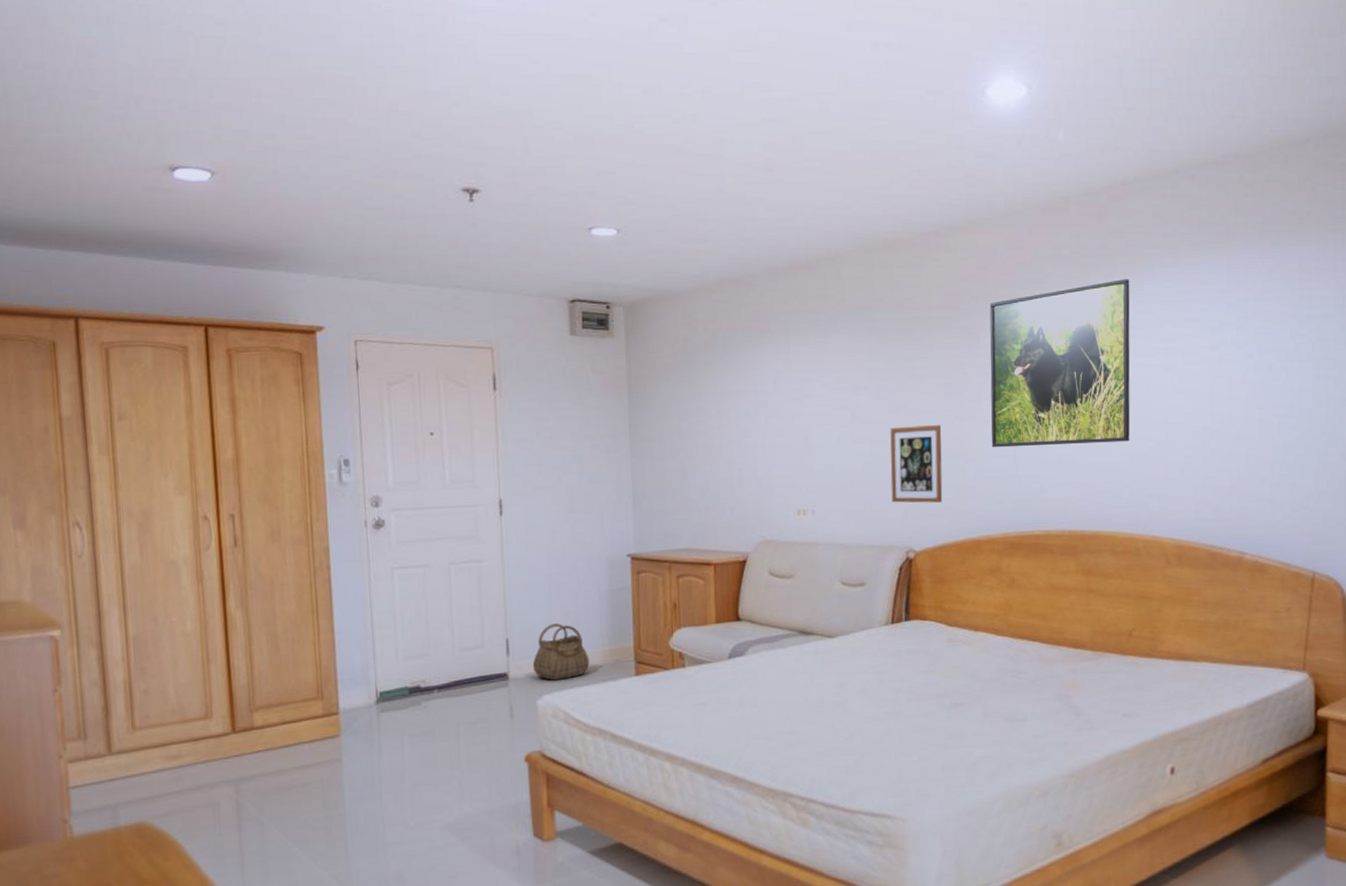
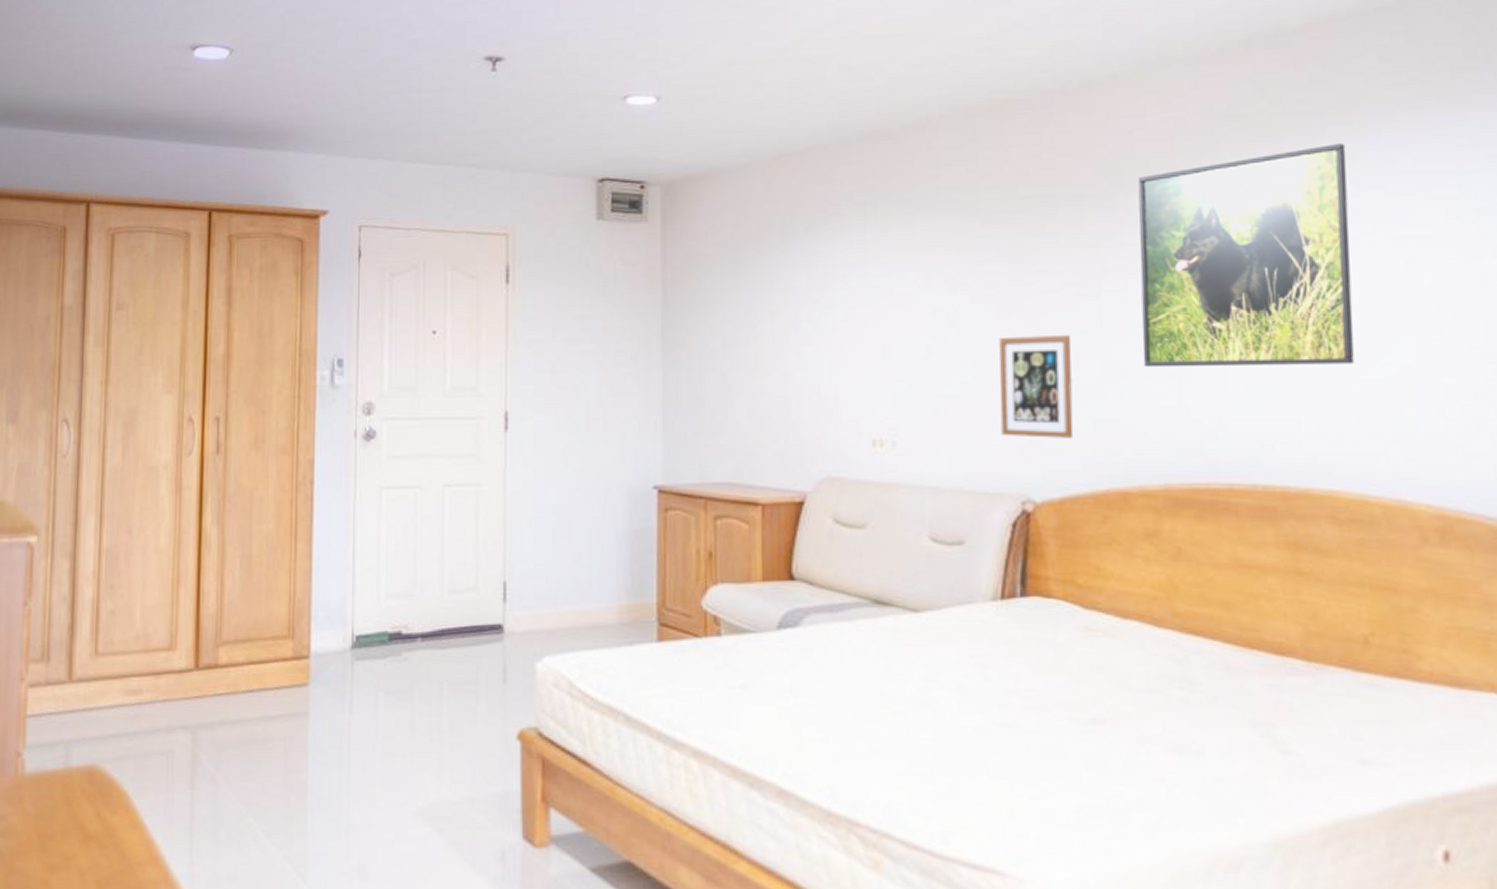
basket: present [532,623,590,680] -> none [532,567,602,639]

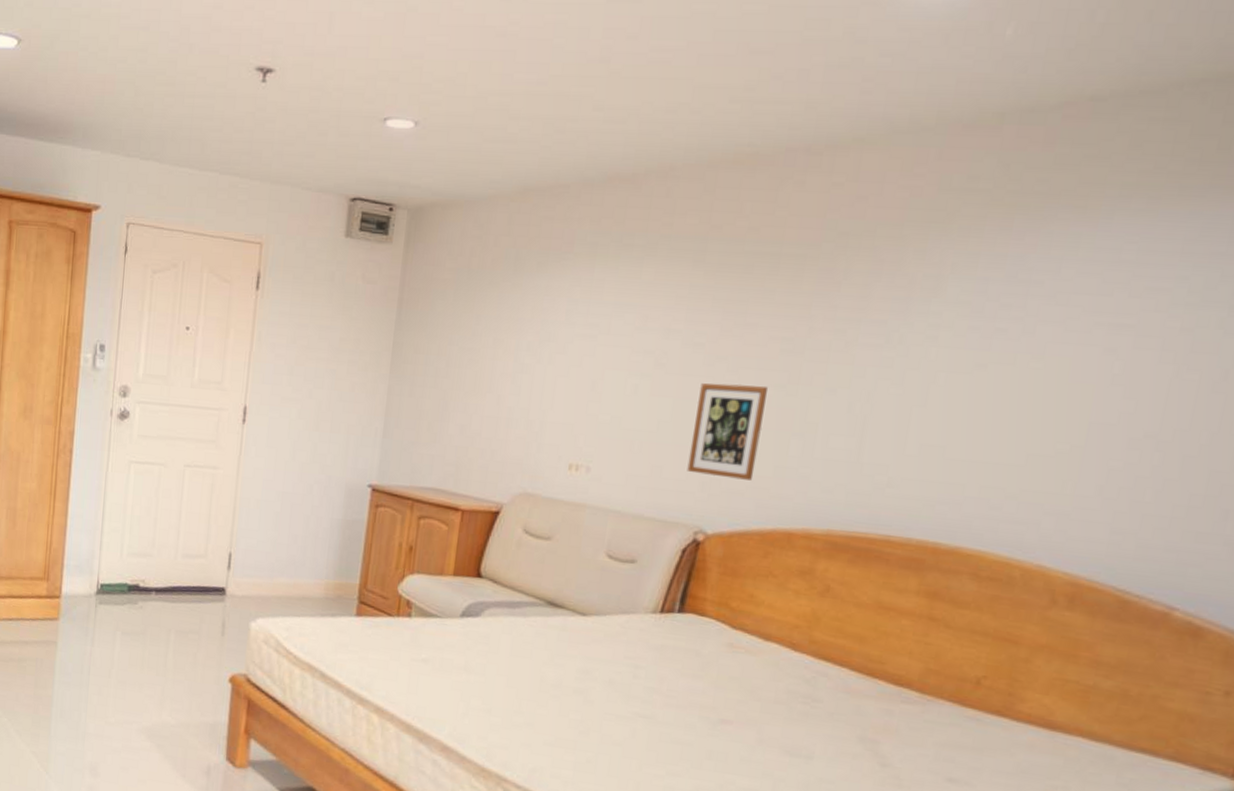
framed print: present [1138,142,1354,368] -> none [830,226,1074,440]

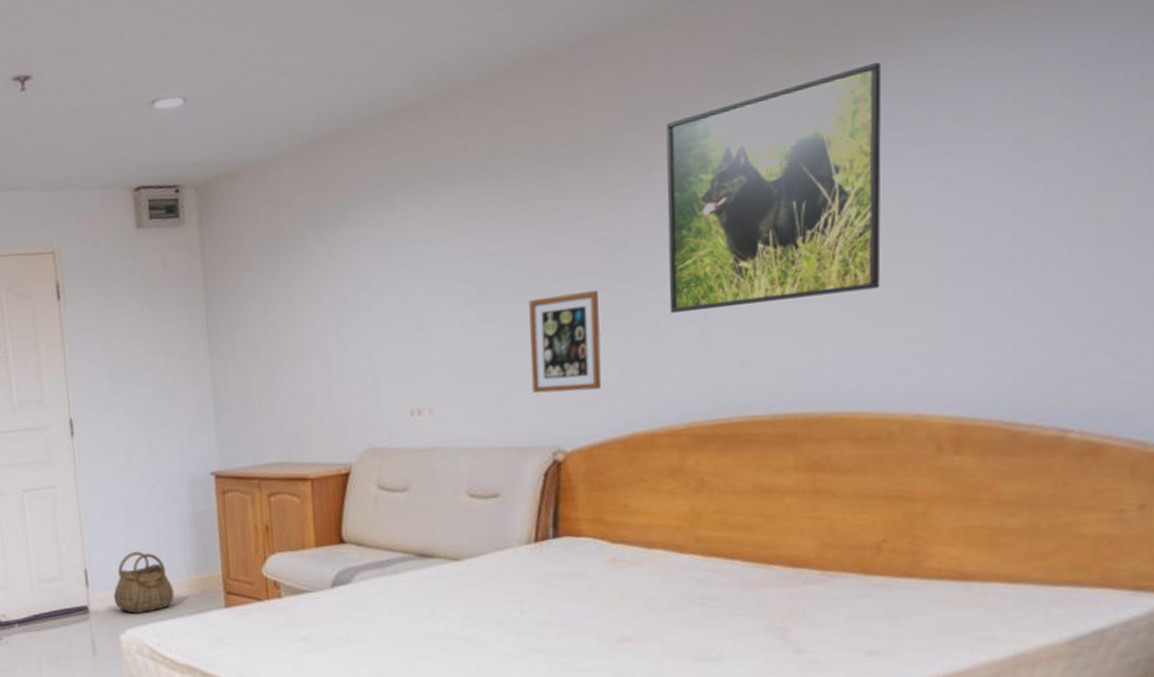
basket: none [251,545,311,606] -> present [113,551,175,613]
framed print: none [830,226,1074,440] -> present [666,61,882,314]

